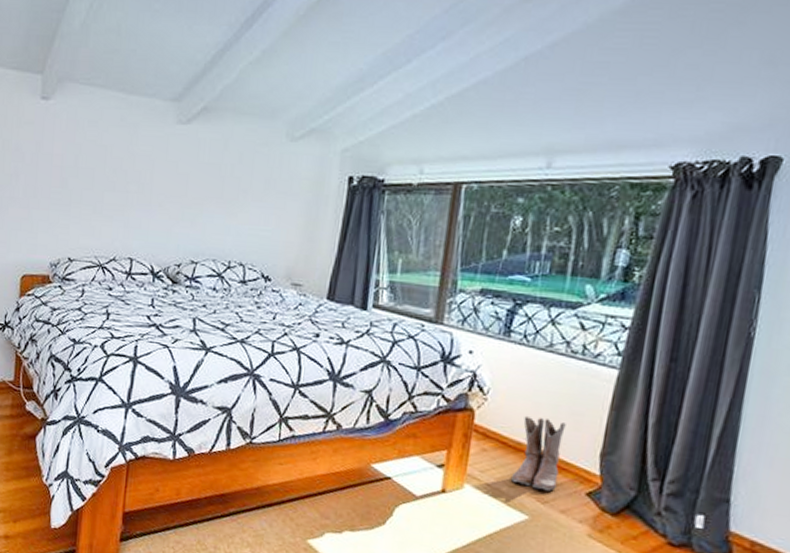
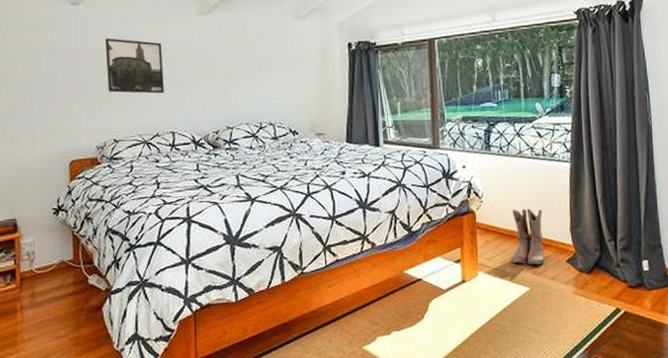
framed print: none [69,141,132,212] -> present [105,38,164,94]

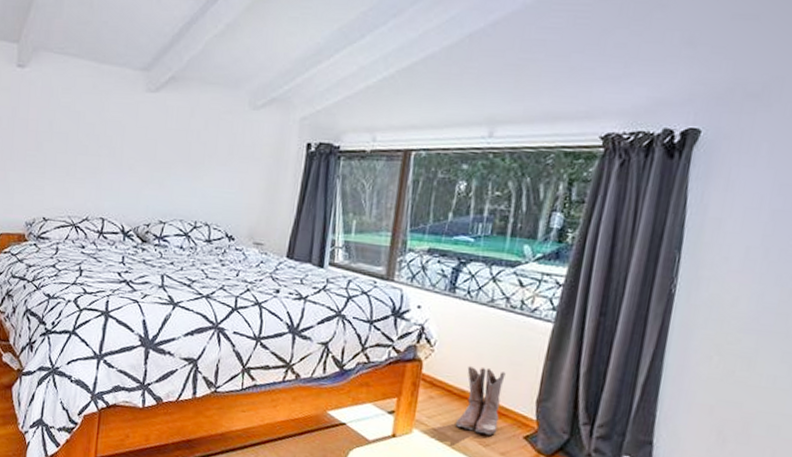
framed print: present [105,38,164,94] -> none [43,107,103,175]

